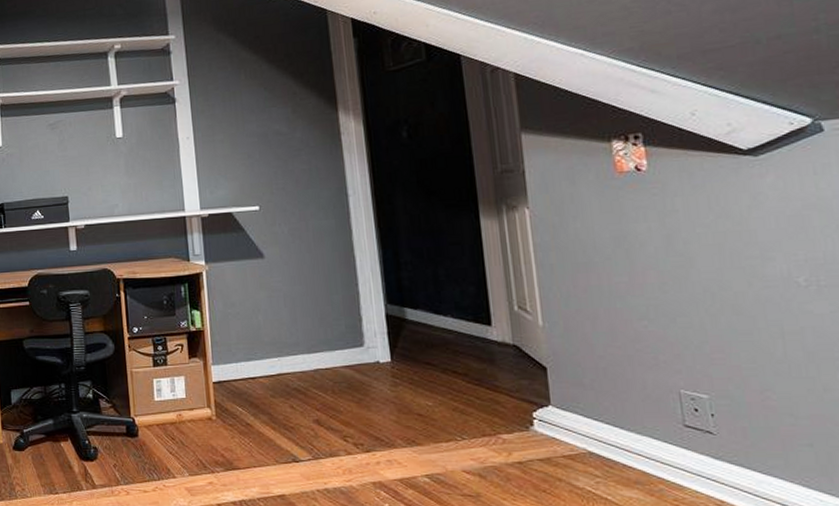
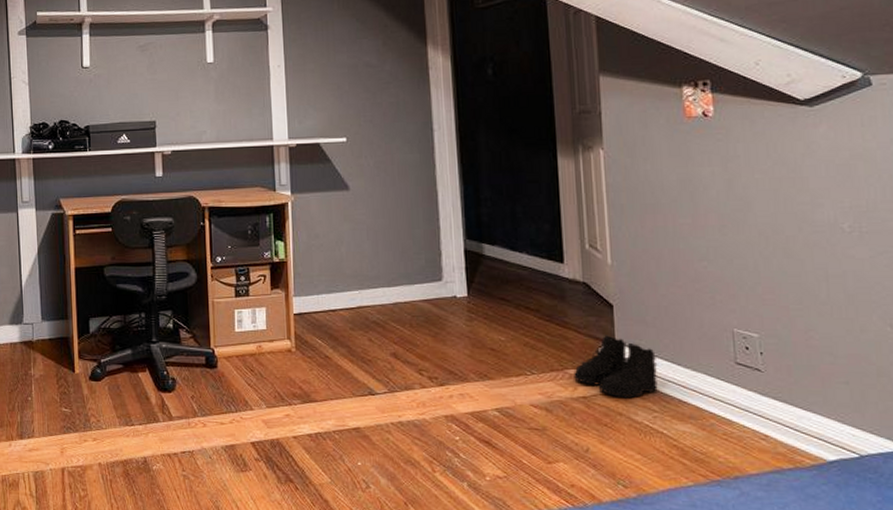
boots: none [507,398,600,464] -> present [574,335,658,399]

